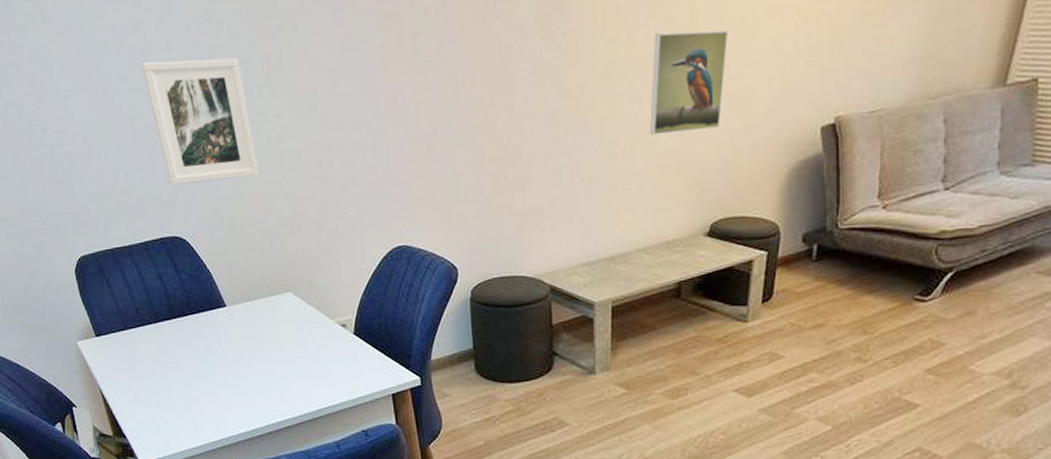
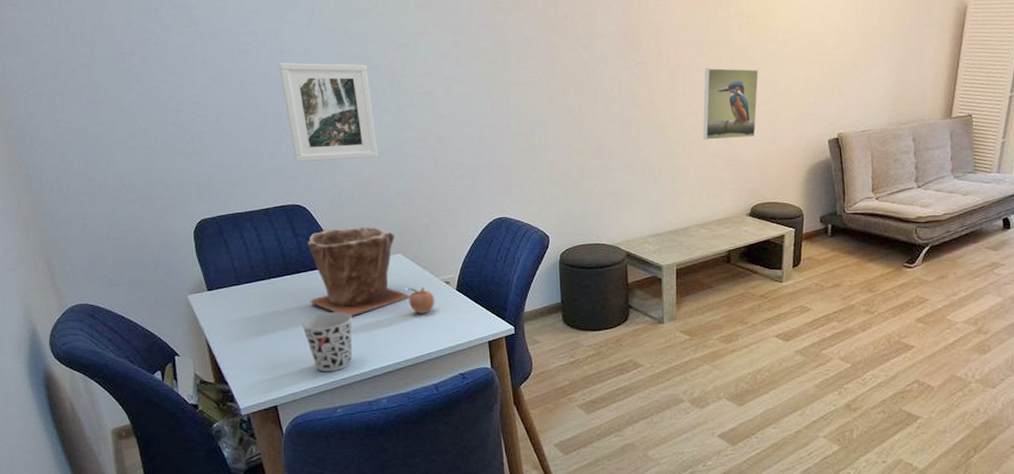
plant pot: none [191,260,304,365] -> present [307,226,410,316]
cup: none [192,360,248,427] -> present [301,312,352,372]
fruit: none [301,331,332,362] -> present [408,287,435,314]

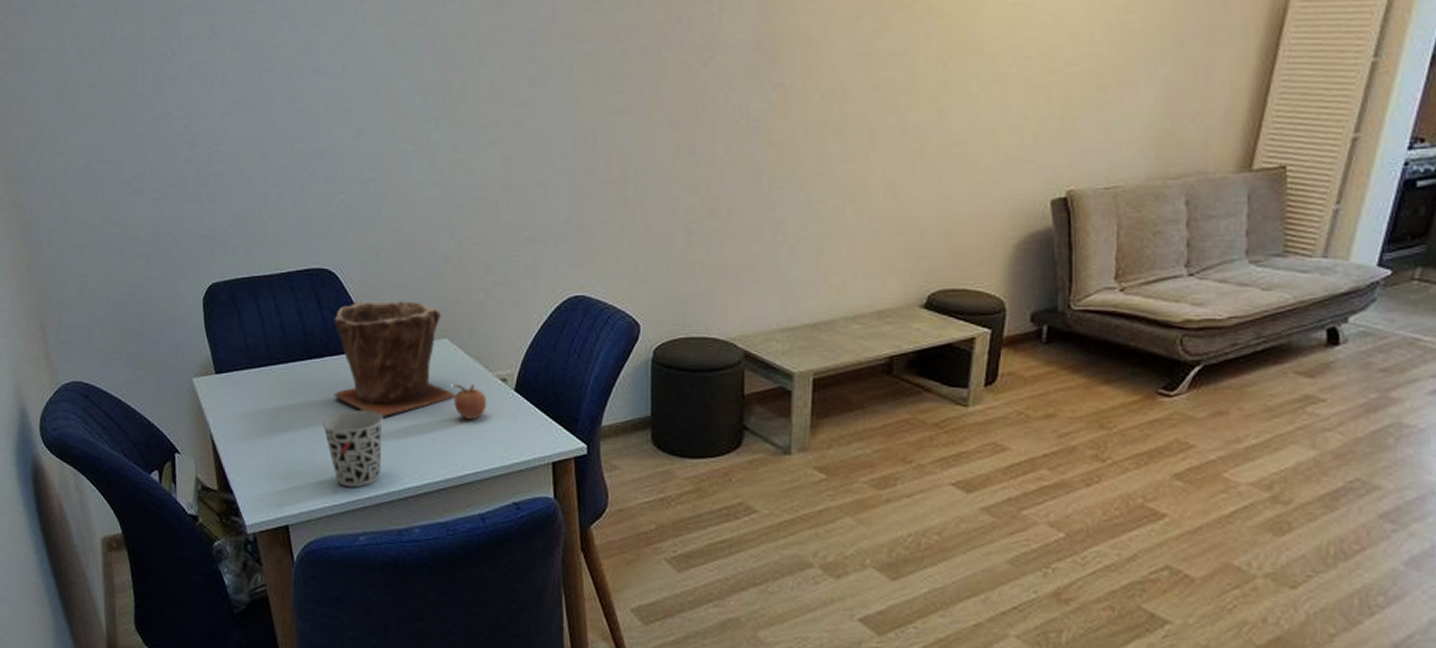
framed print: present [279,62,379,162] -> none [311,84,426,213]
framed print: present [703,68,759,140] -> none [864,92,952,197]

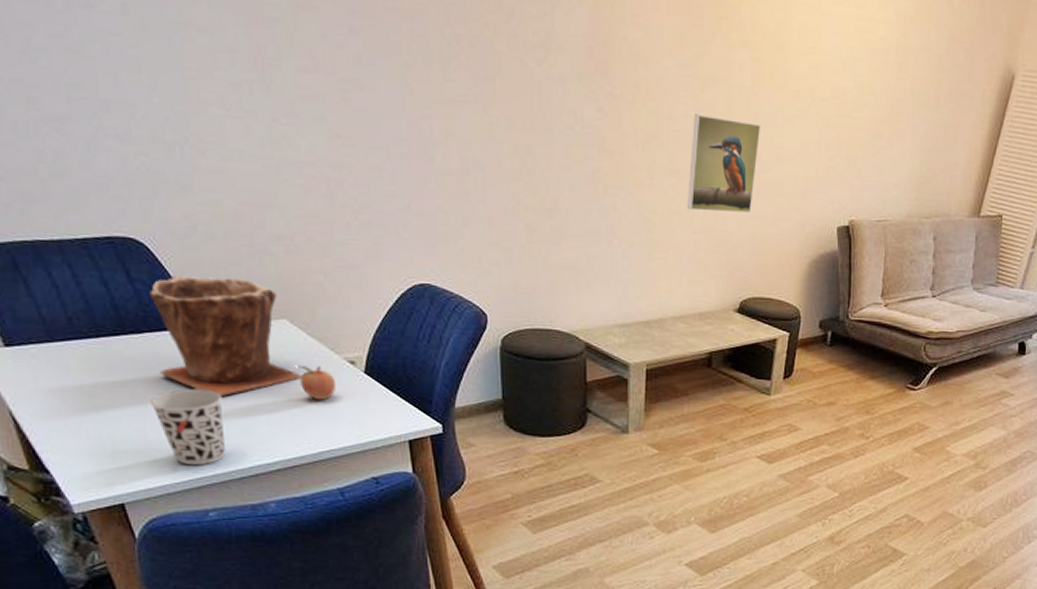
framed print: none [864,92,952,197] -> present [688,114,762,214]

